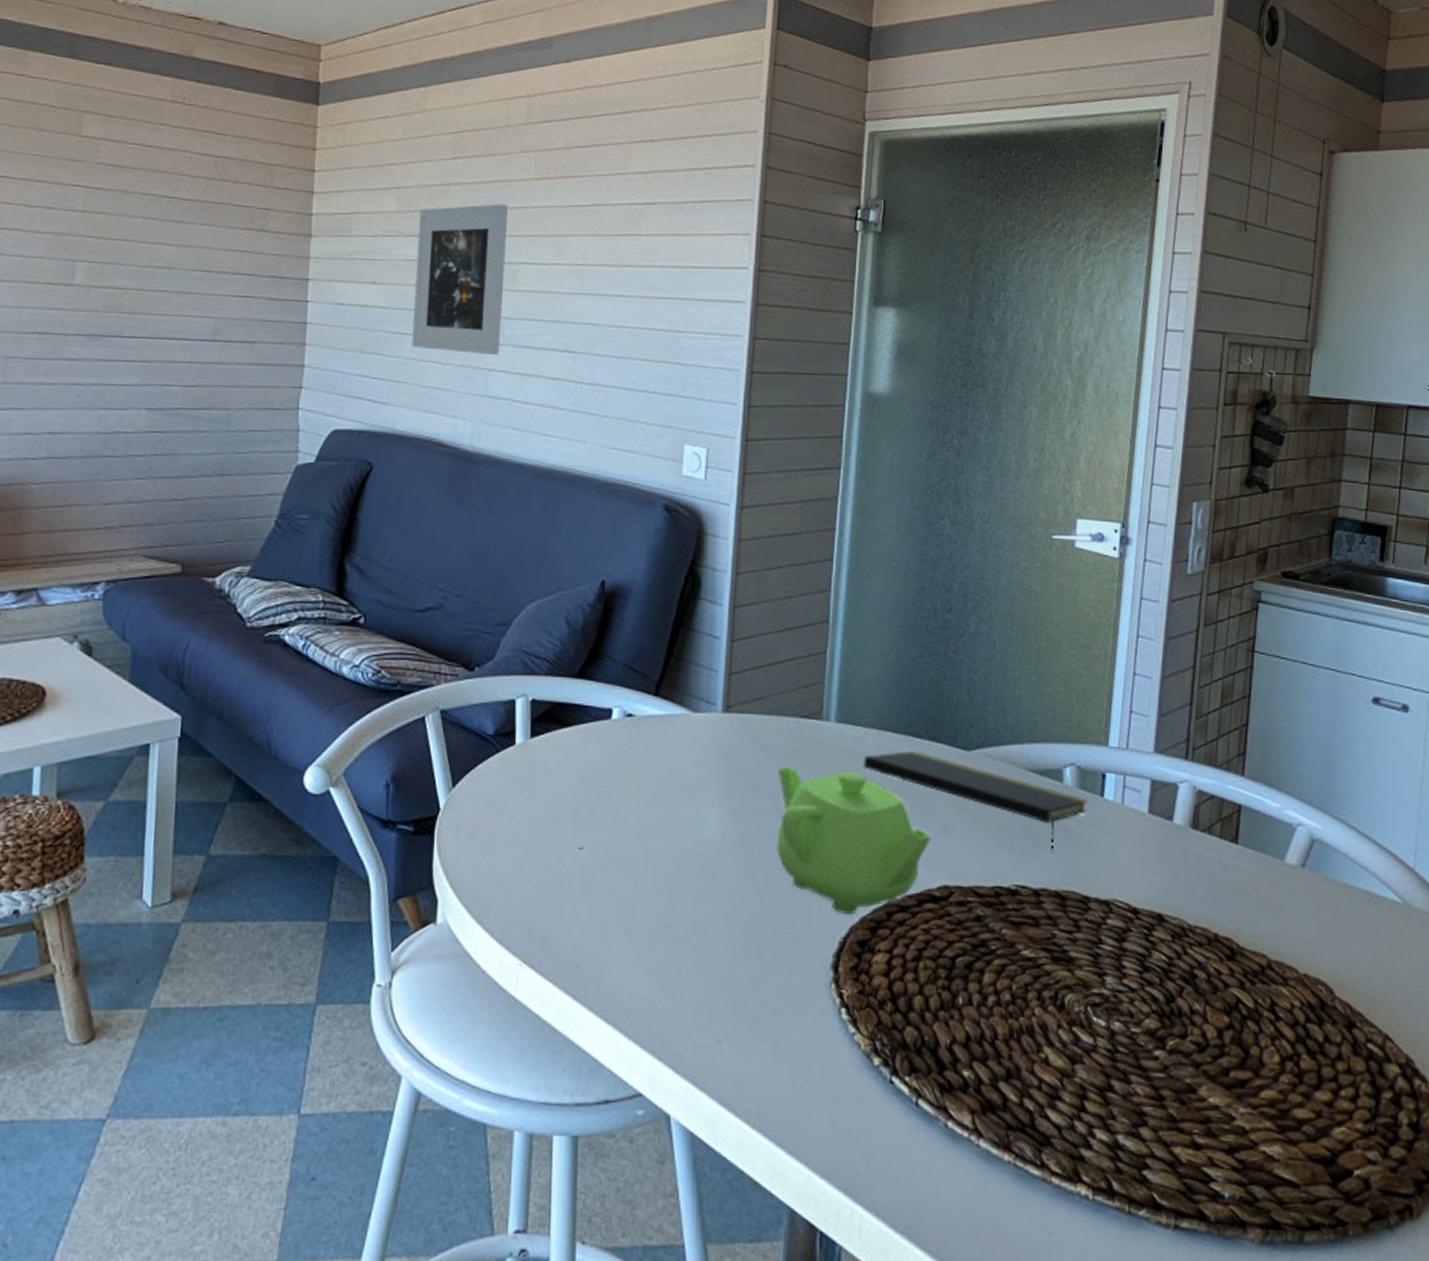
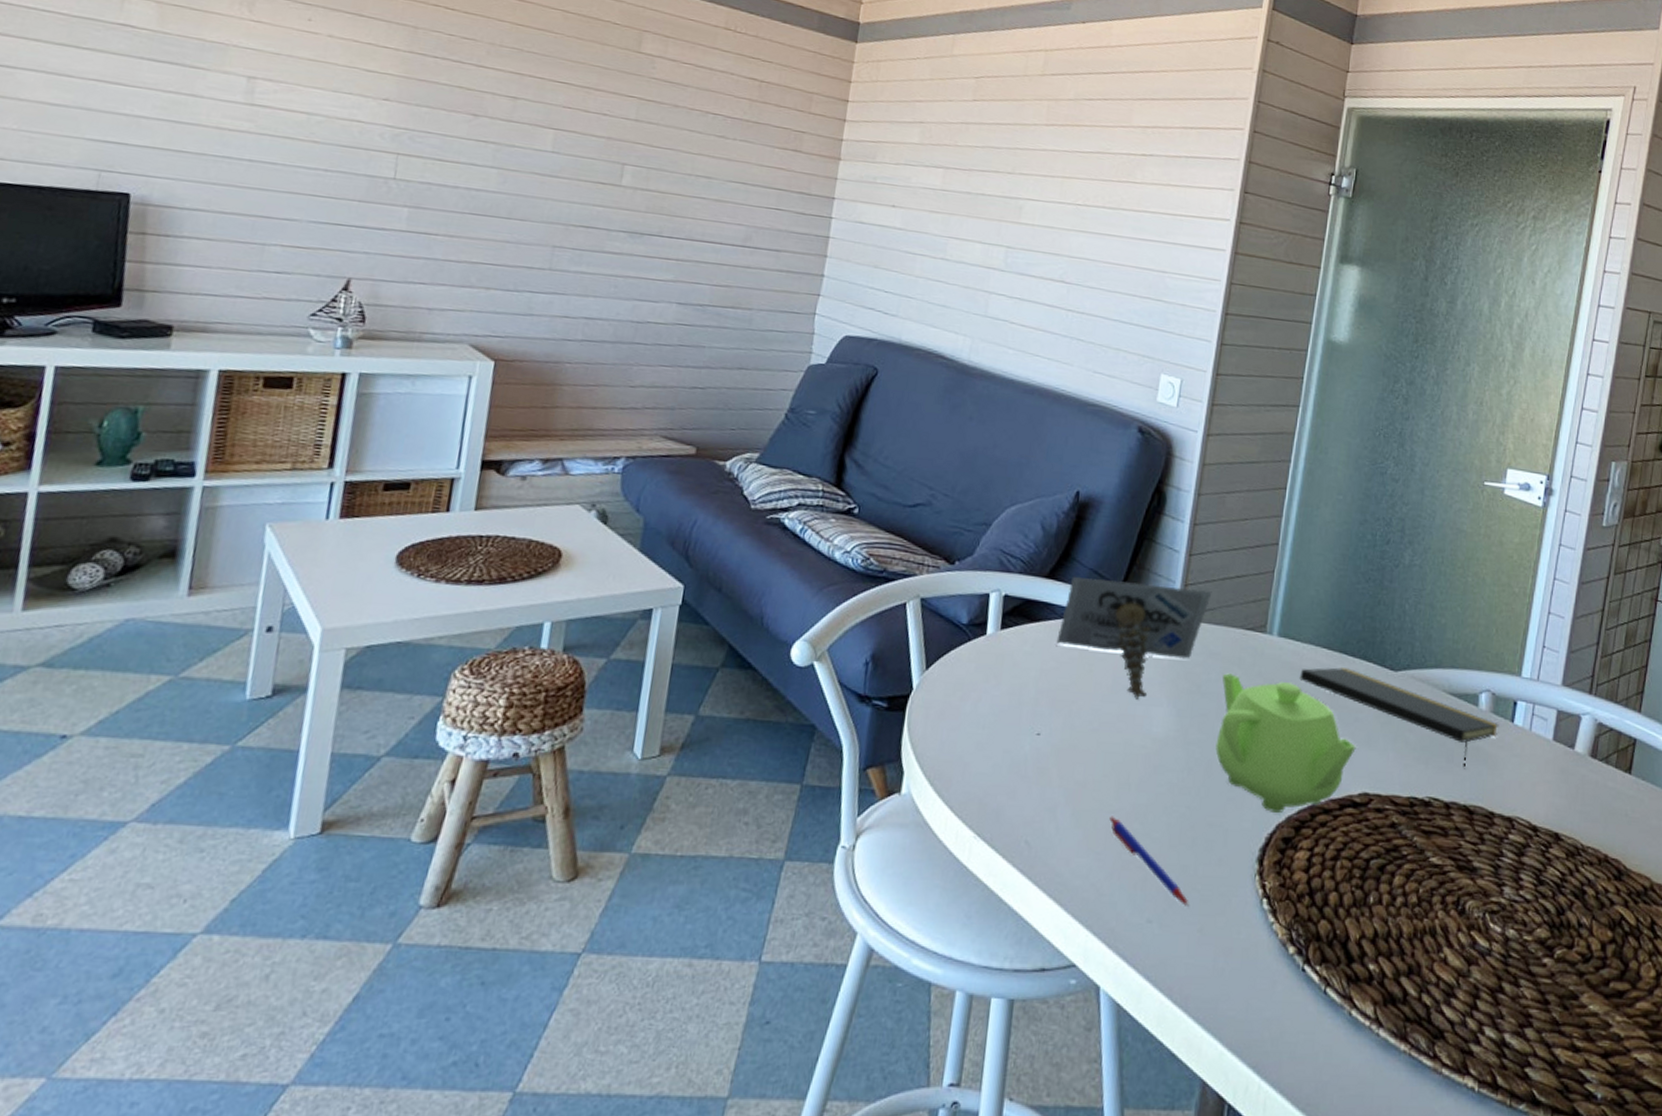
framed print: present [412,203,509,355] -> none [923,143,1020,280]
snack bag: none [592,673,760,802] -> present [1056,576,1212,699]
pen: none [666,931,761,1022] -> present [1109,816,1189,906]

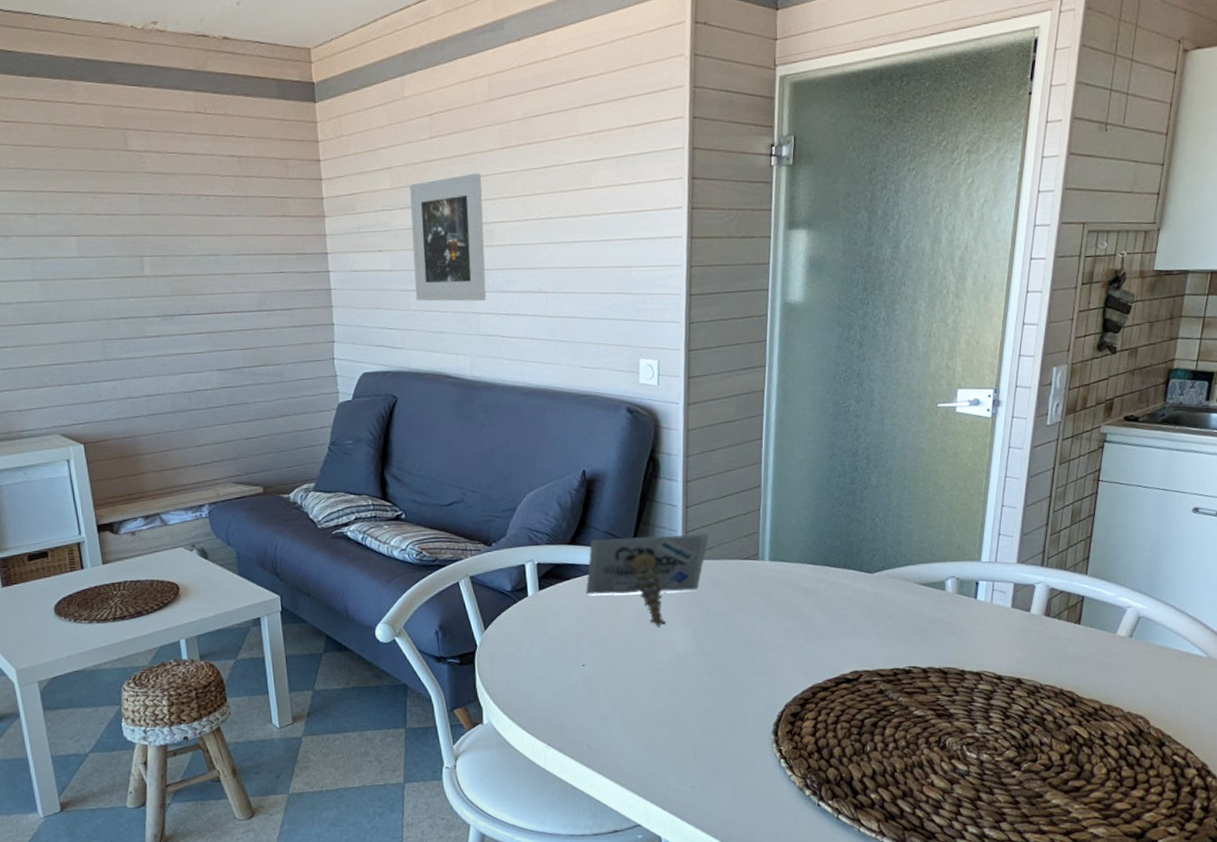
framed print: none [923,143,1020,280] -> present [409,173,487,302]
pen: present [1109,816,1189,906] -> none [650,716,722,773]
teapot: present [1215,673,1356,813] -> none [726,596,845,696]
notepad: present [1299,667,1499,769] -> none [791,577,964,641]

